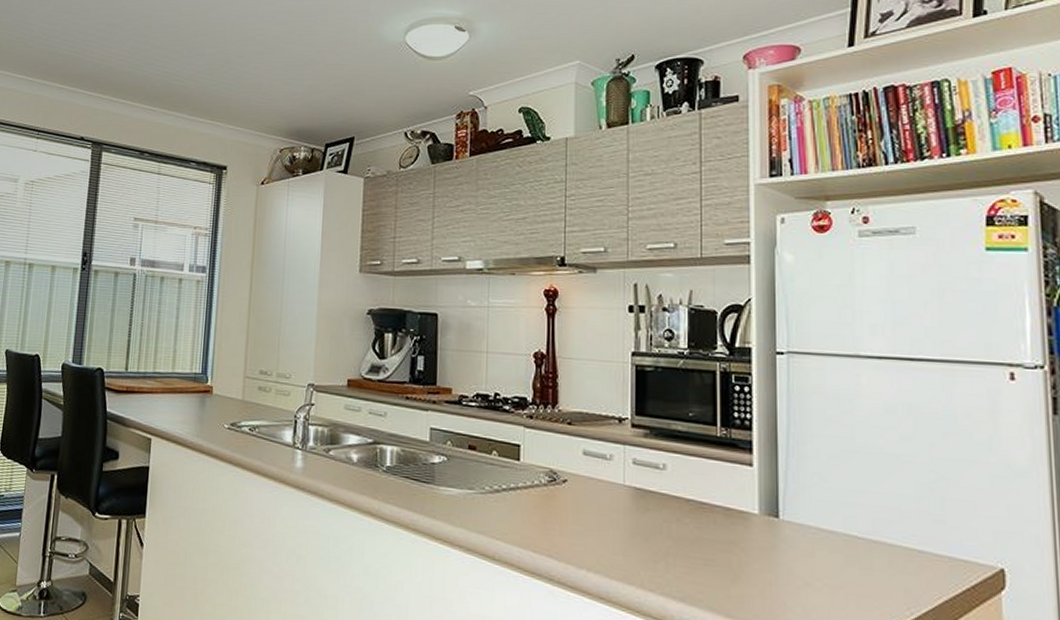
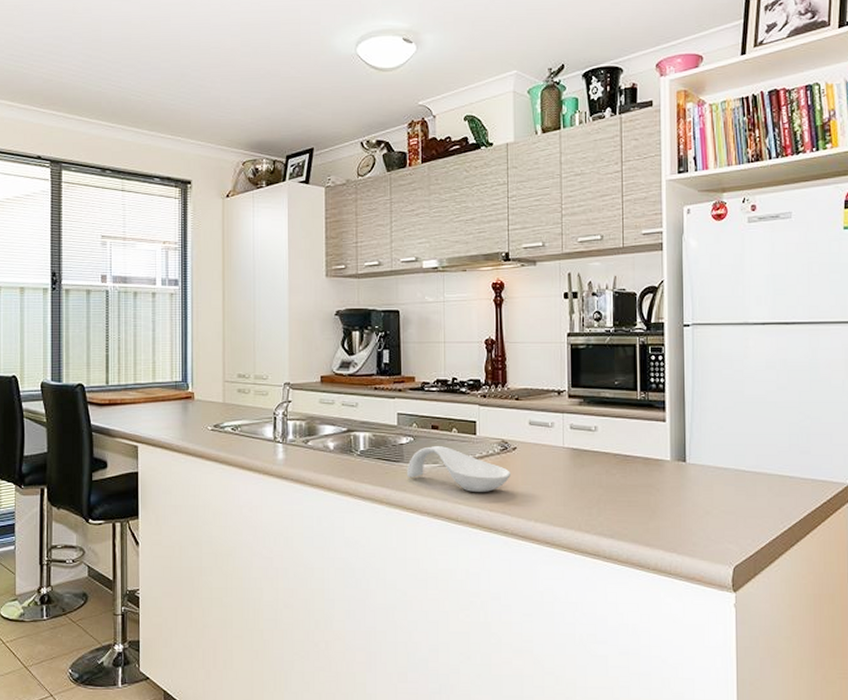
spoon rest: none [437,469,559,529] -> present [406,446,510,492]

